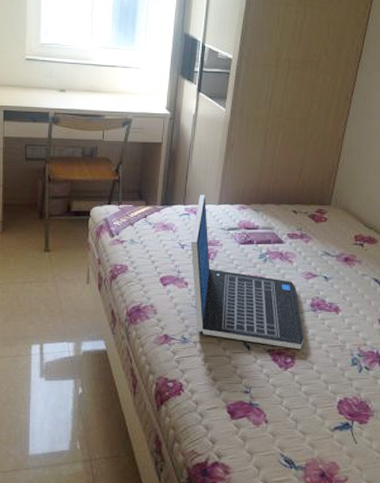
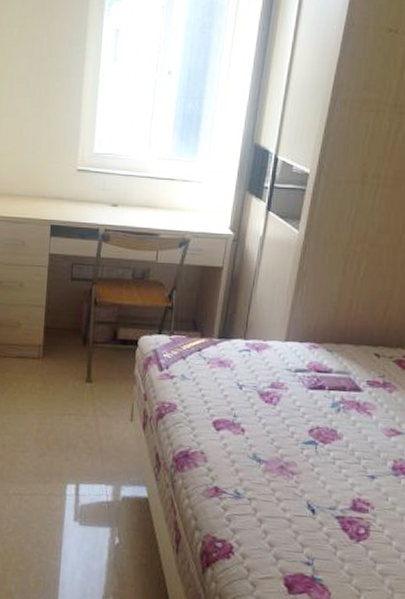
laptop: present [190,194,304,350] -> none [250,328,382,521]

